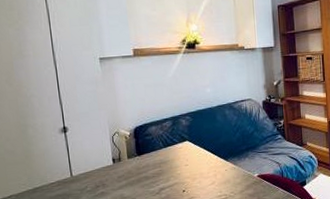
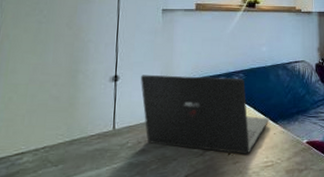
laptop: none [88,121,220,191] -> present [140,74,269,154]

